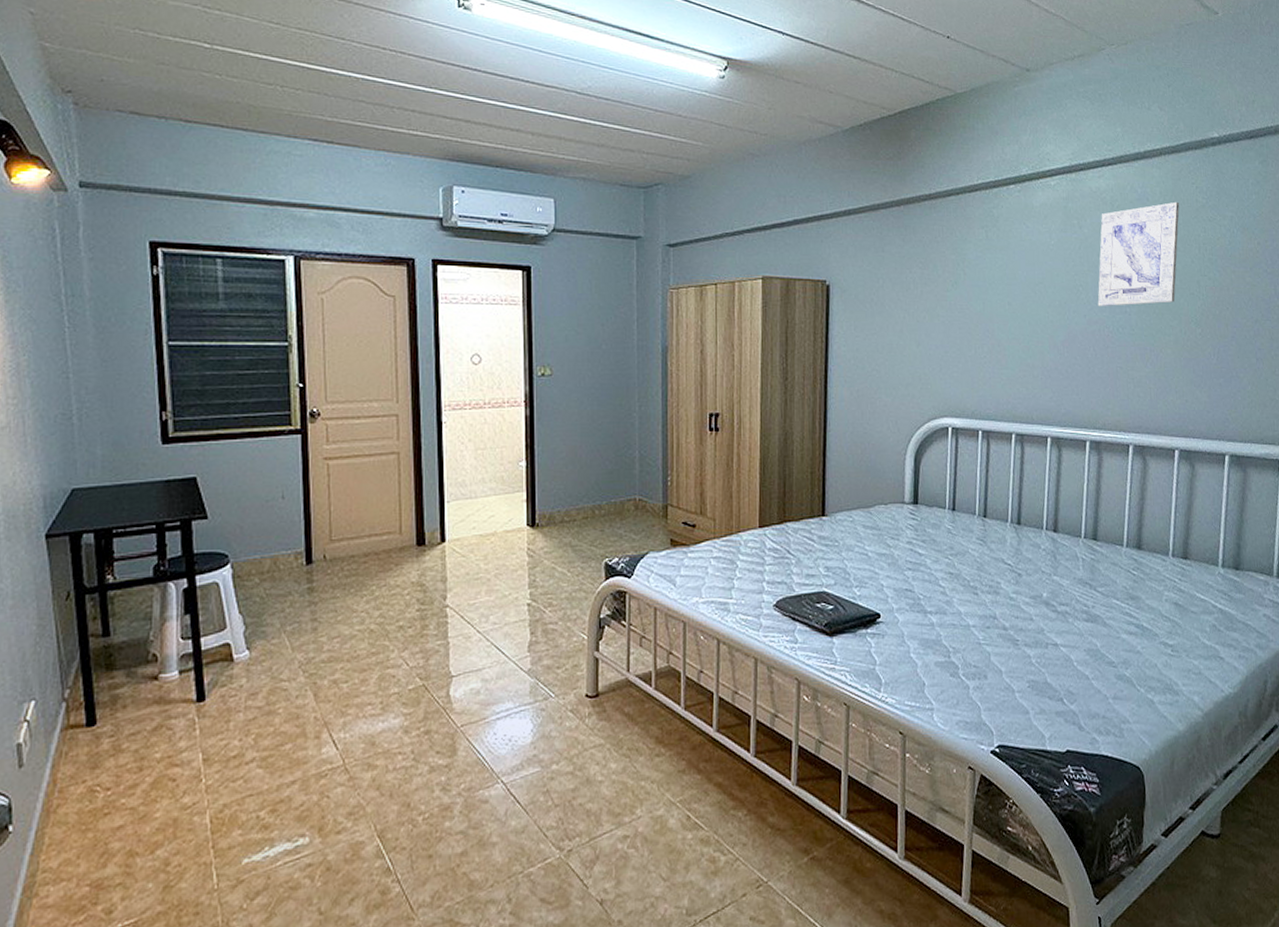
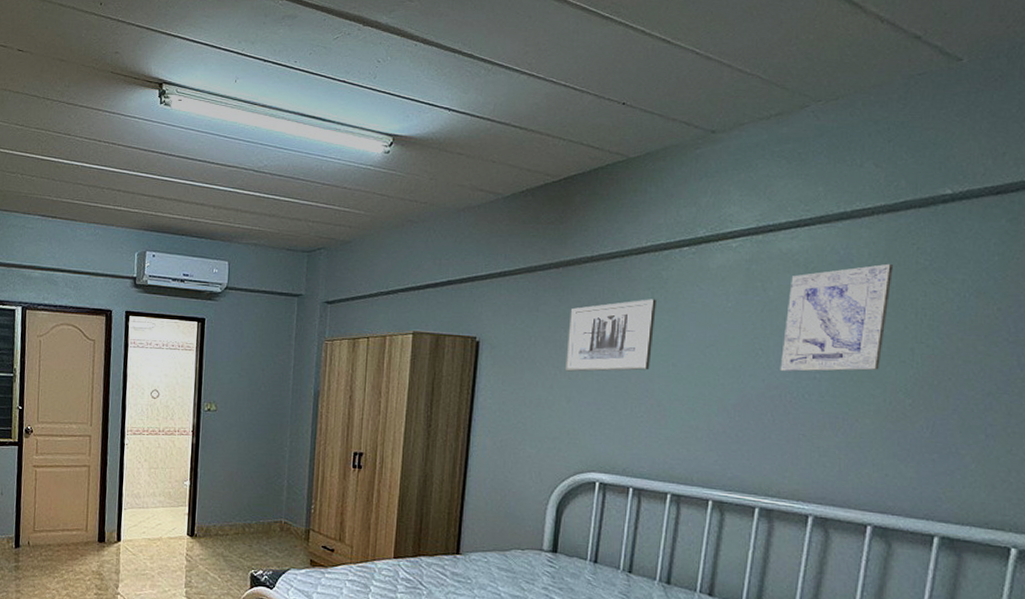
wall art: none [912,237,991,314] -> present [565,299,656,372]

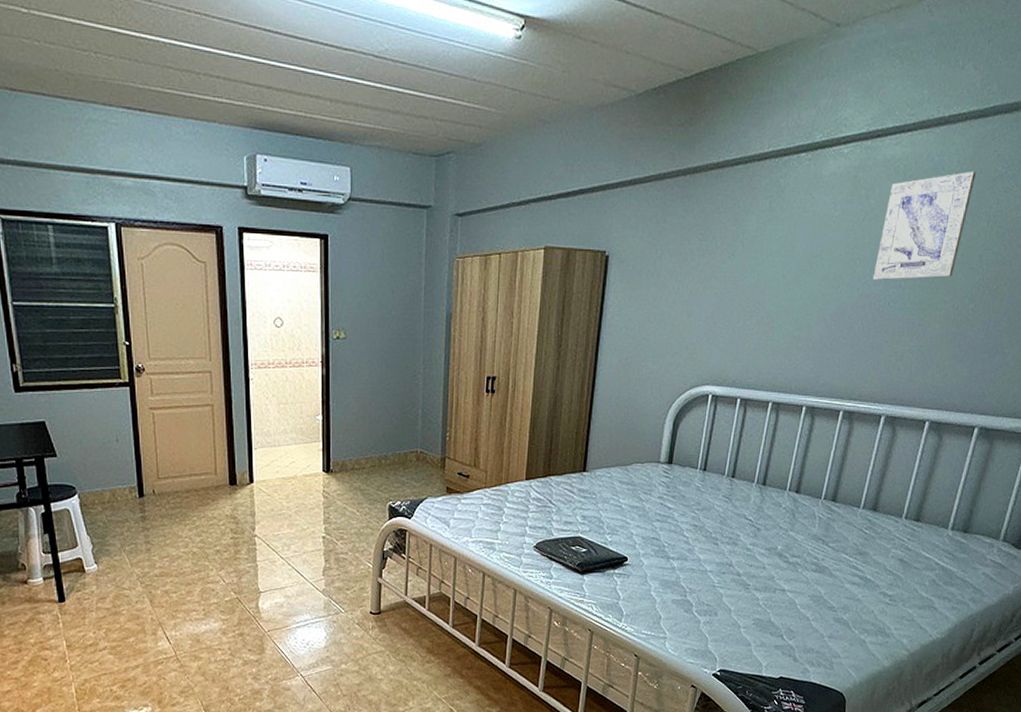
wall art: present [565,299,656,372] -> none [688,208,773,286]

